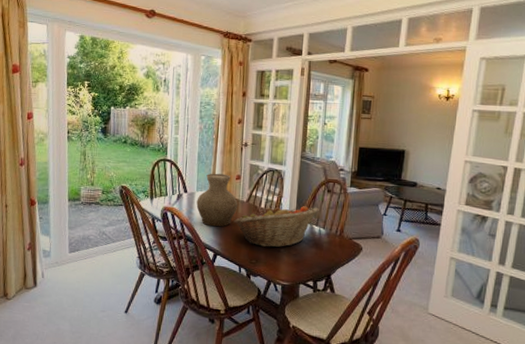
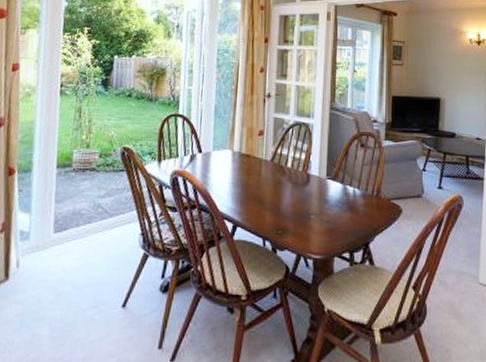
vase: present [196,173,239,227] -> none [212,129,262,192]
fruit basket: present [234,206,319,248] -> none [256,164,353,214]

